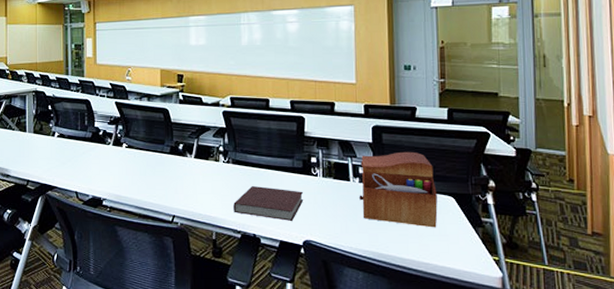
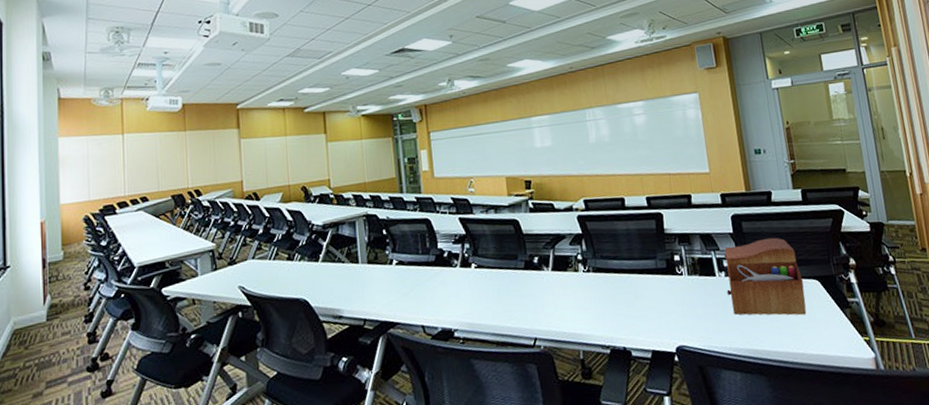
notebook: present [233,185,304,221] -> none [598,293,671,328]

